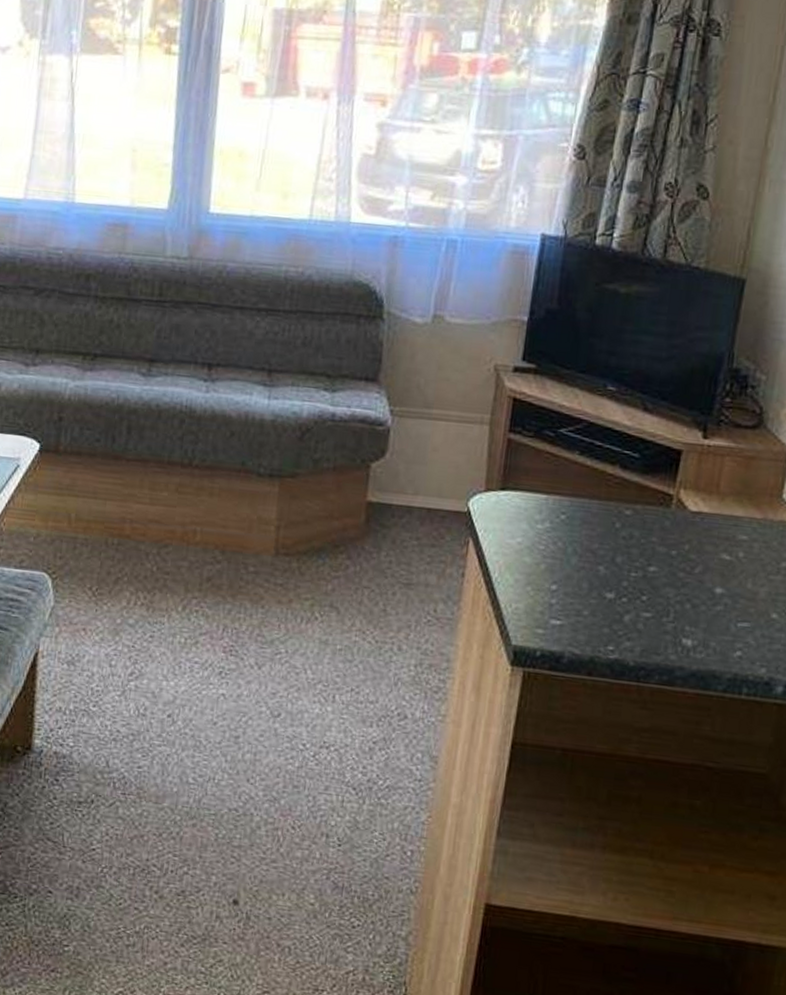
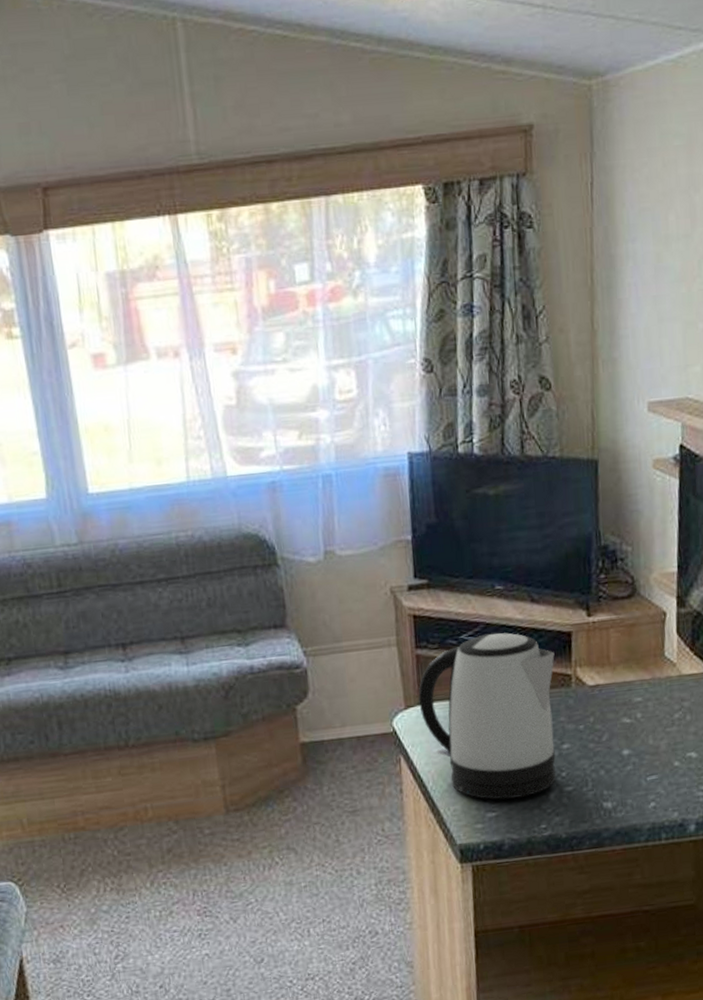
kettle: none [500,433,659,612] -> present [418,632,556,800]

